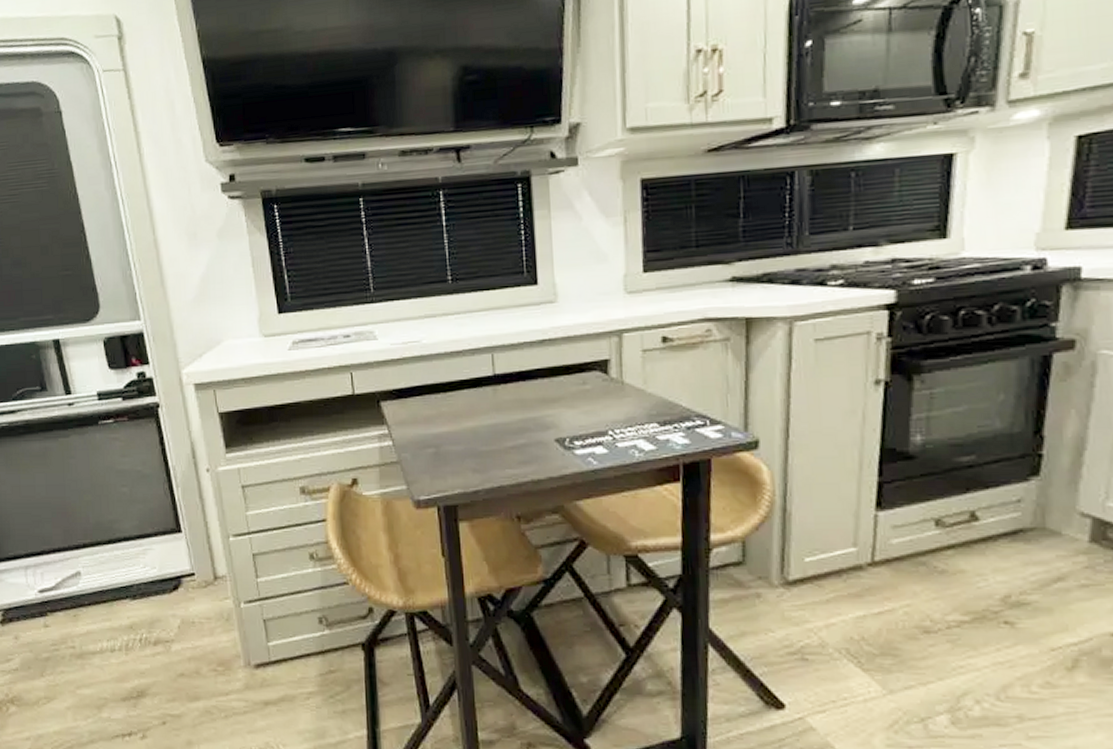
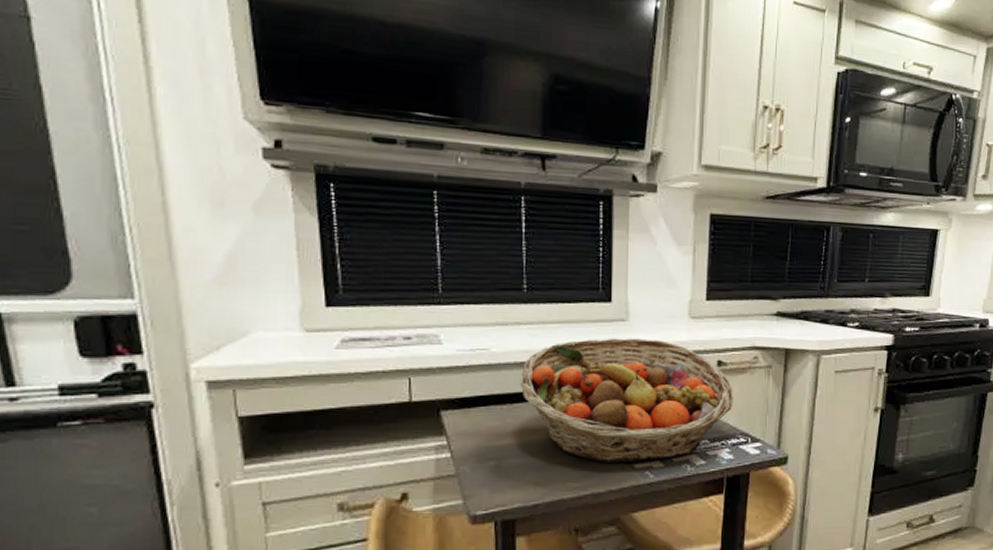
fruit basket: none [451,319,685,450] -> present [520,338,733,464]

